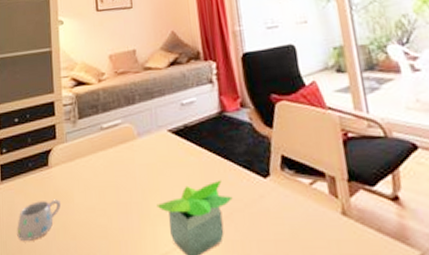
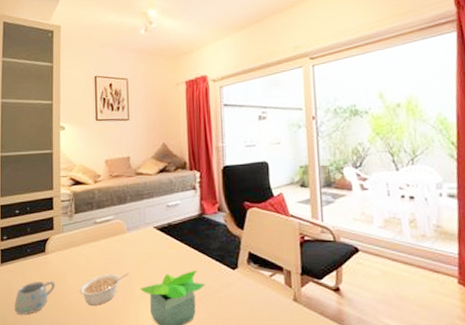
legume: none [88,187,143,228] -> present [79,273,129,305]

